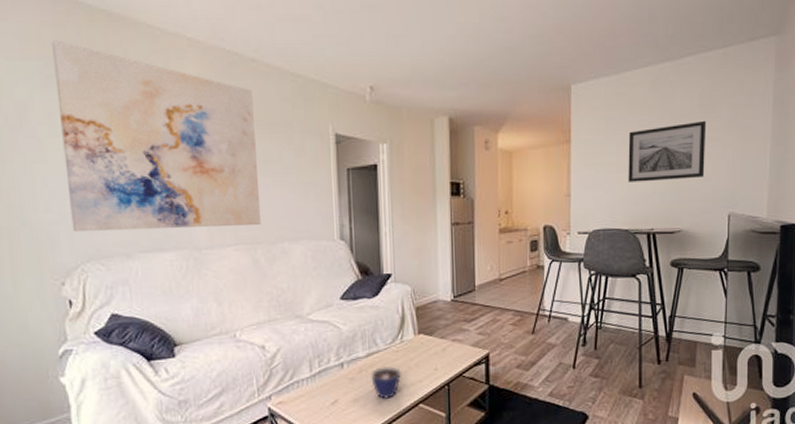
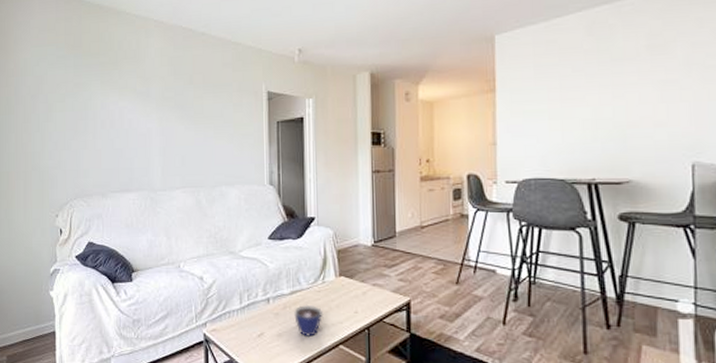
wall art: present [52,40,262,233] -> none [62,30,205,176]
wall art: present [628,120,707,182] -> none [561,62,658,130]

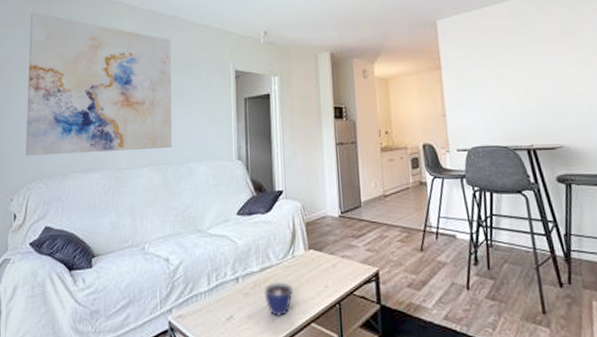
wall art: none [62,30,205,176] -> present [25,12,173,157]

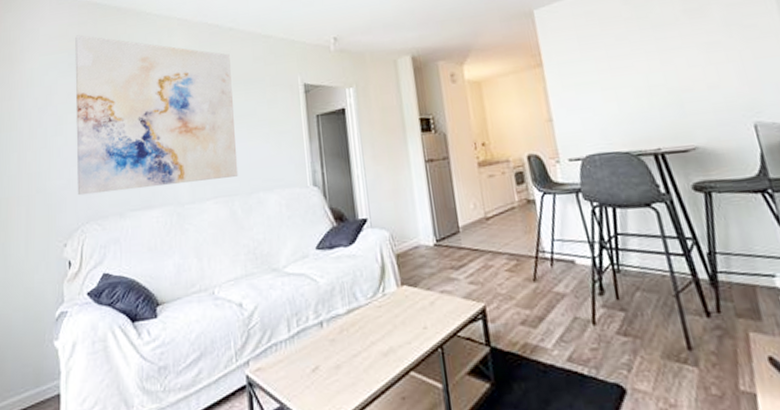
cup: present [264,281,294,316] -> none [353,324,388,365]

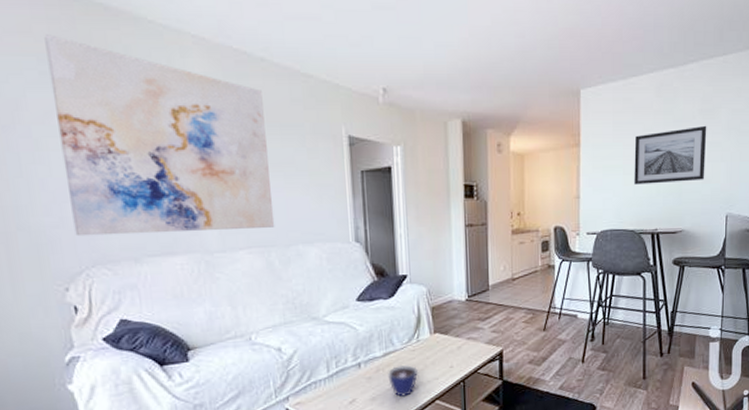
cup: none [353,324,388,365] -> present [388,364,419,397]
wall art: none [607,25,710,100] -> present [634,125,707,185]

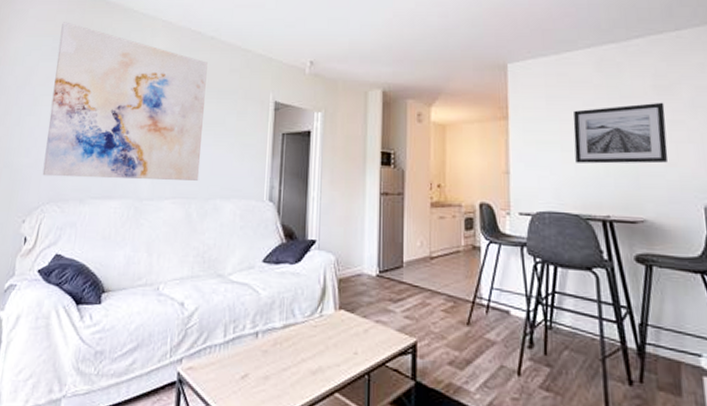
cup: present [388,364,419,397] -> none [285,341,319,381]

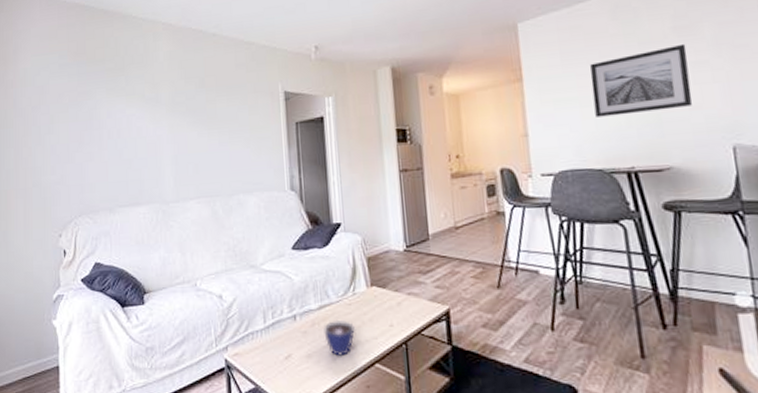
wall art: present [42,22,208,181] -> none [65,36,220,191]
cup: none [285,341,319,381] -> present [324,319,356,356]

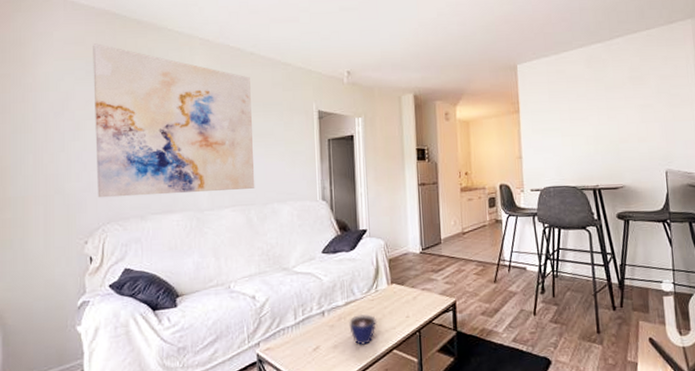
wall art: none [65,36,220,191] -> present [93,43,255,198]
wall art: present [590,43,693,117] -> none [570,90,641,145]

